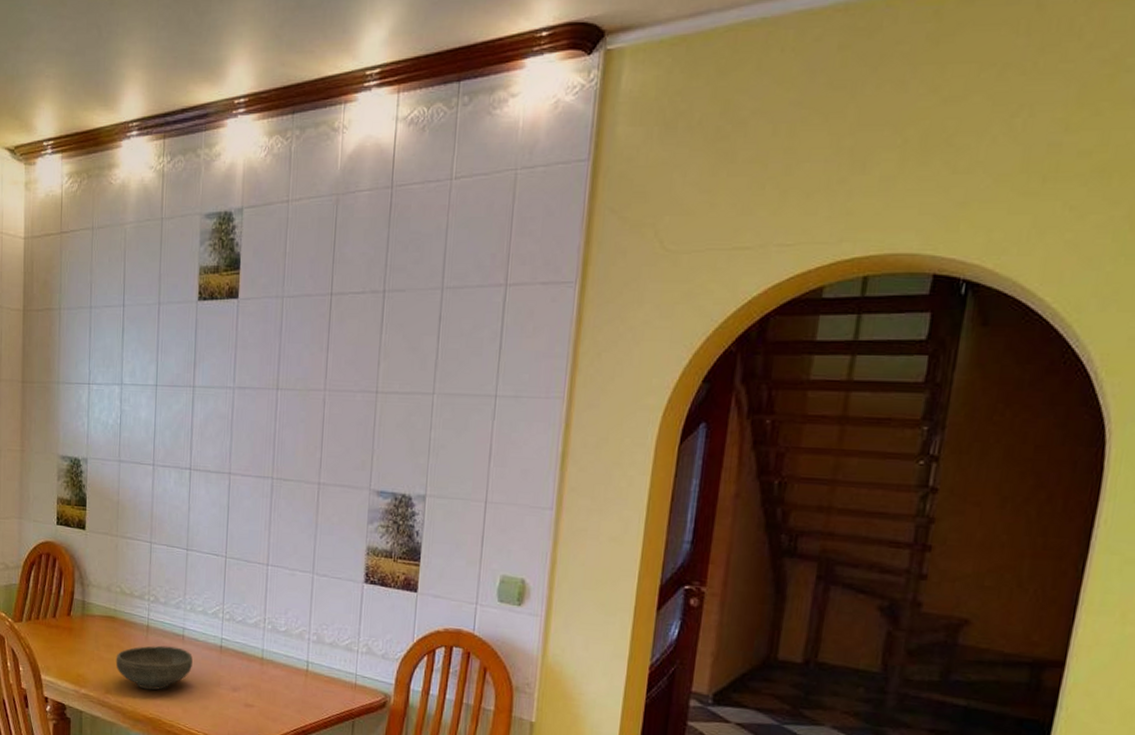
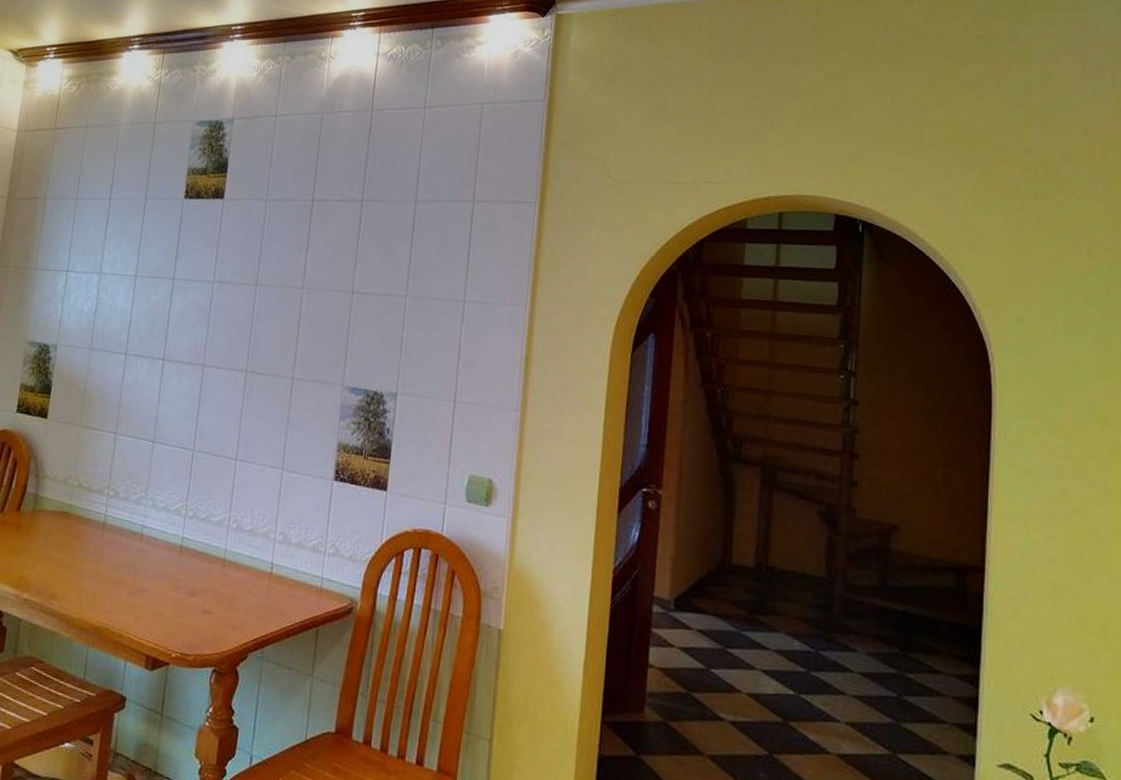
bowl: present [115,645,193,691] -> none [64,544,150,595]

